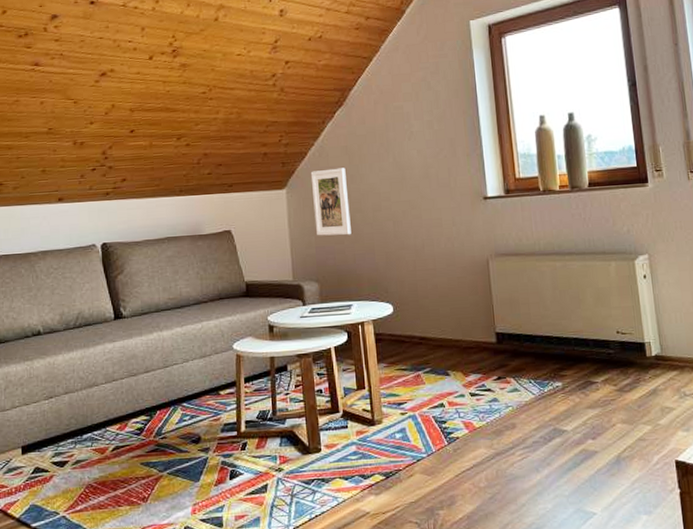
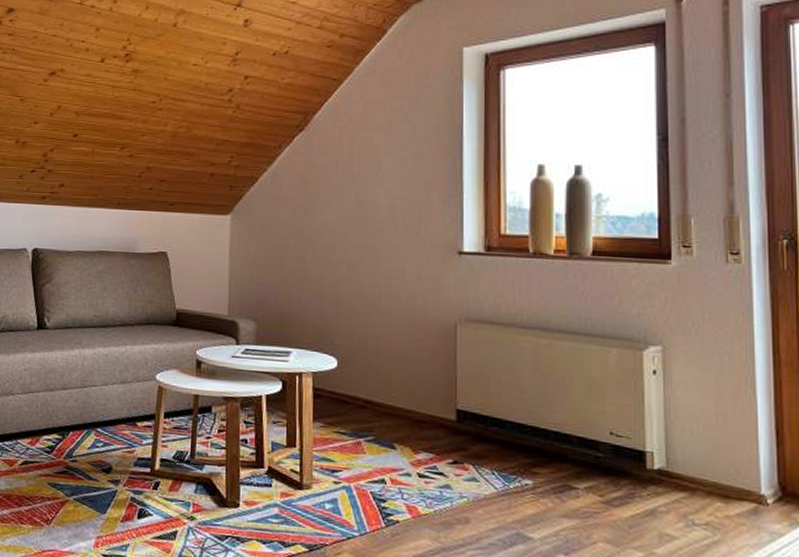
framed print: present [310,168,351,236] -> none [259,198,300,275]

